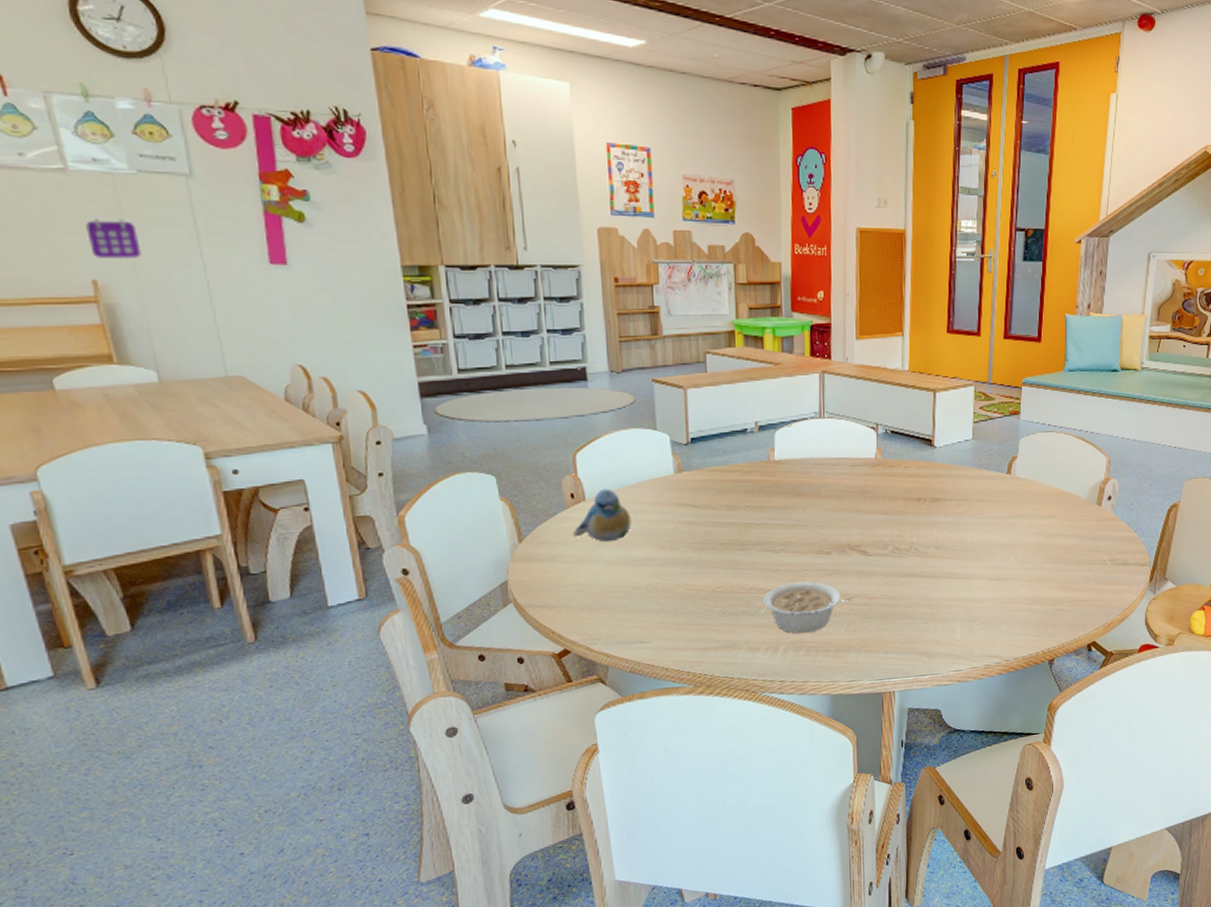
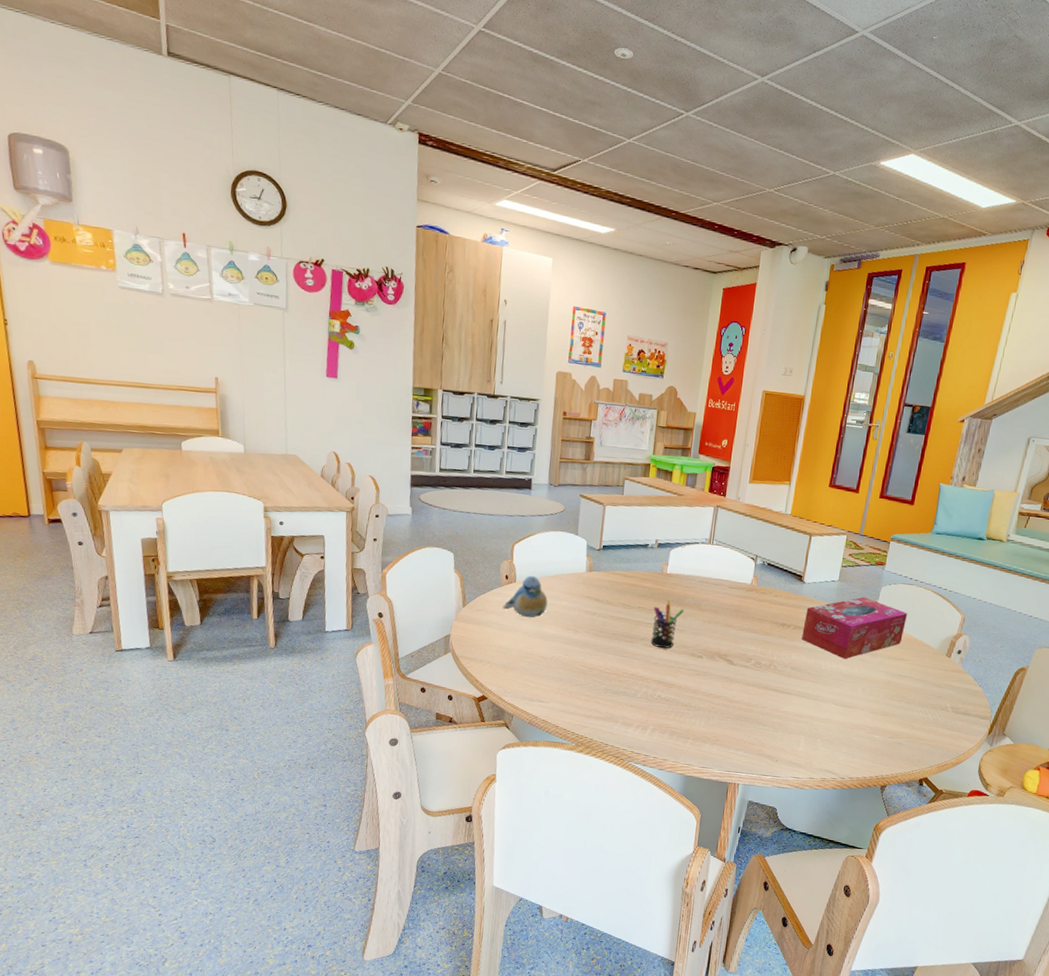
calendar: present [86,219,142,258] -> none [217,335,248,365]
legume: present [763,581,854,633] -> none [640,676,716,720]
pen holder: none [765,492,802,550] -> present [650,600,684,648]
tissue box: none [941,453,1052,527] -> present [801,597,908,659]

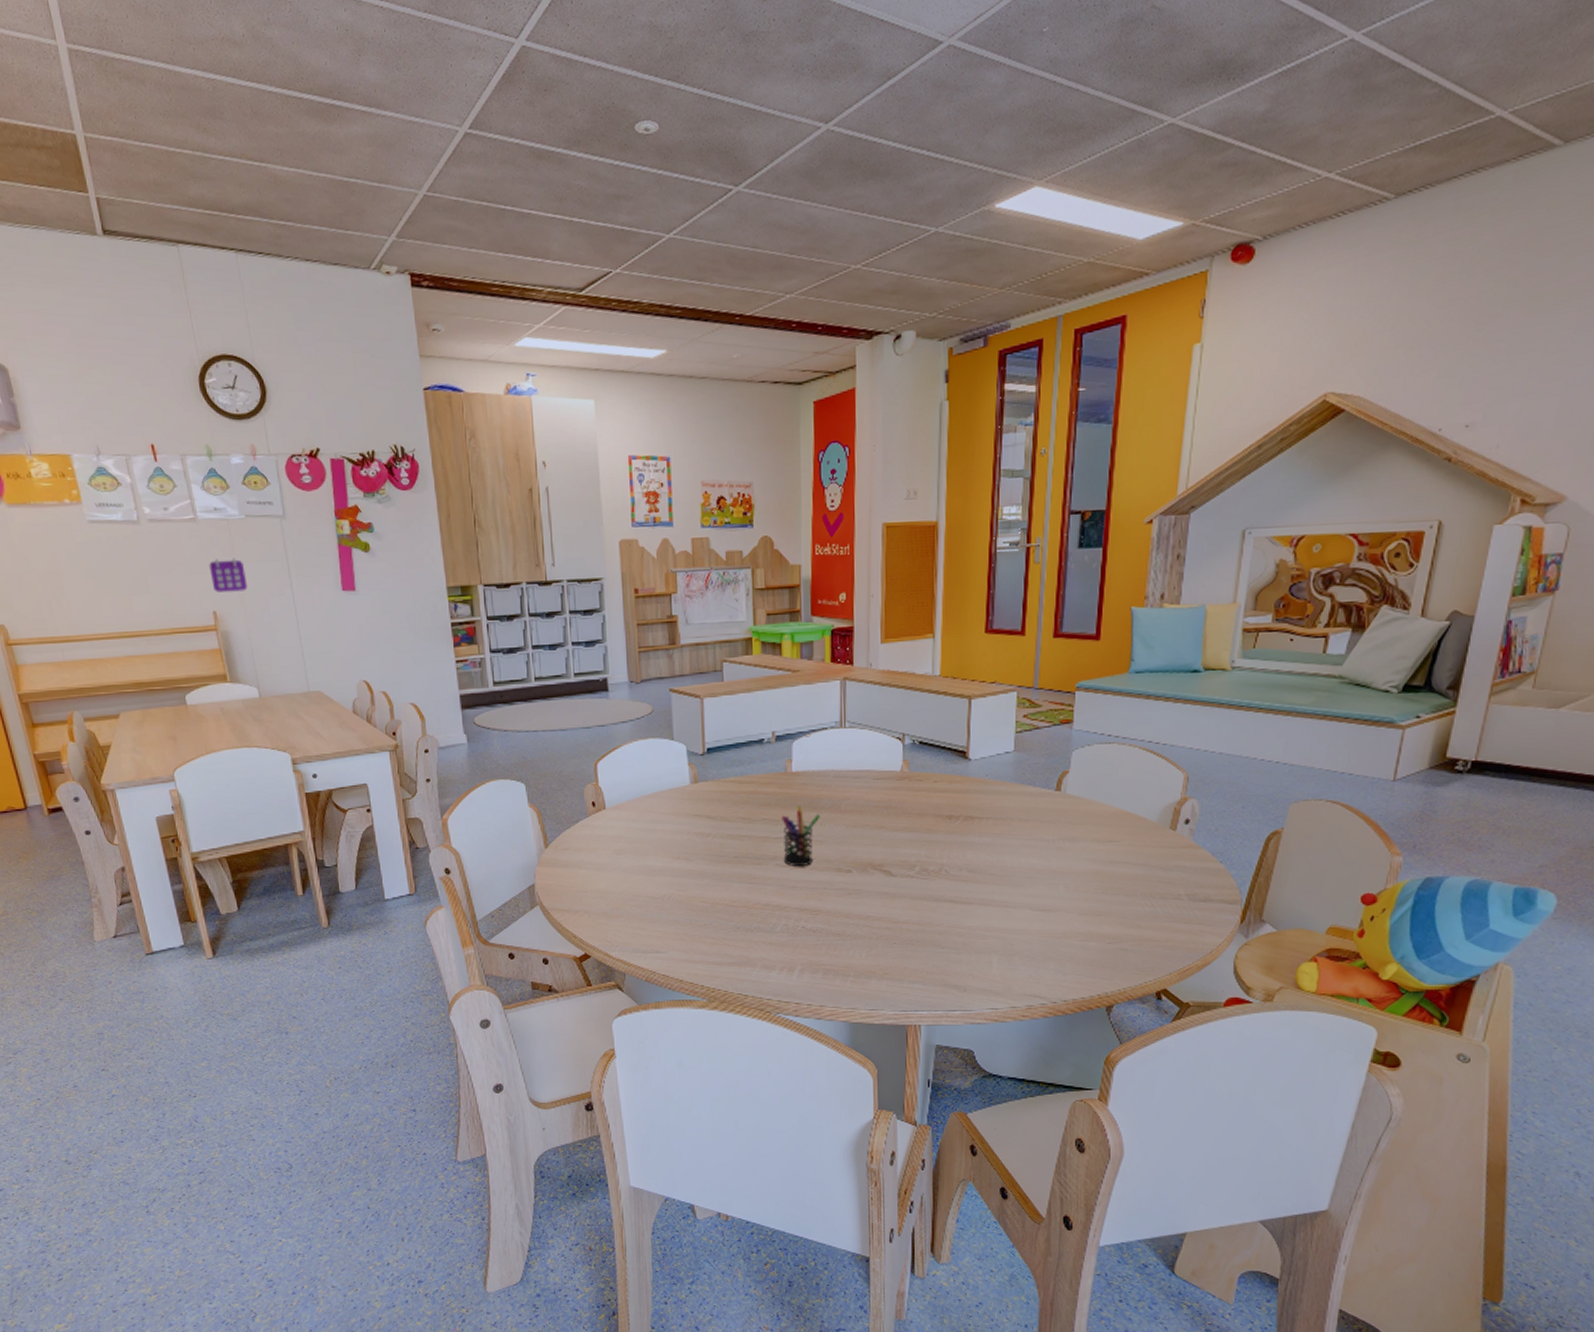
calendar: none [217,335,248,365] -> present [209,558,248,593]
plush toy: present [503,575,548,618] -> none [594,797,648,851]
tissue box: present [801,597,908,659] -> none [976,767,1112,850]

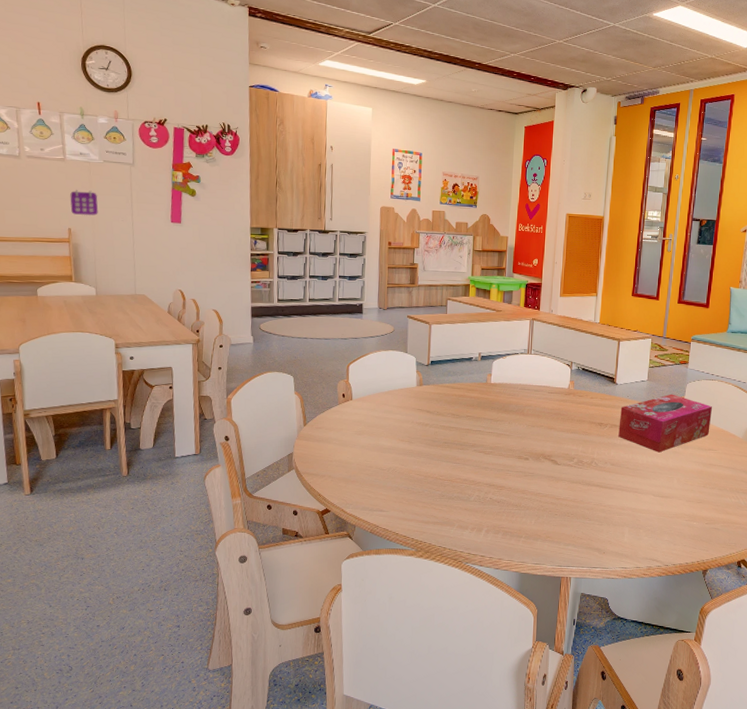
pen holder: present [782,806,821,866] -> none [480,408,509,453]
tissue box: none [976,767,1112,850] -> present [618,394,713,453]

